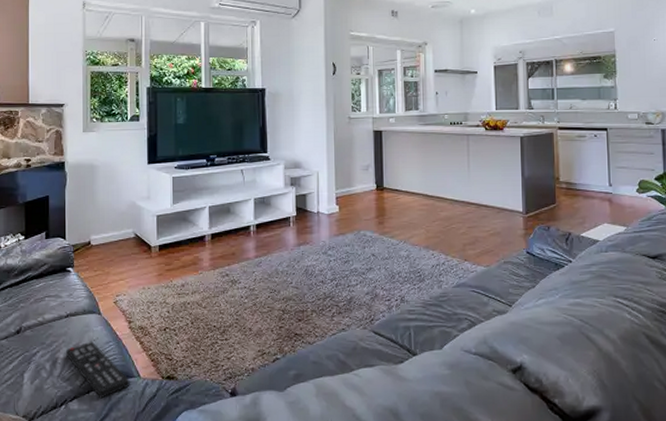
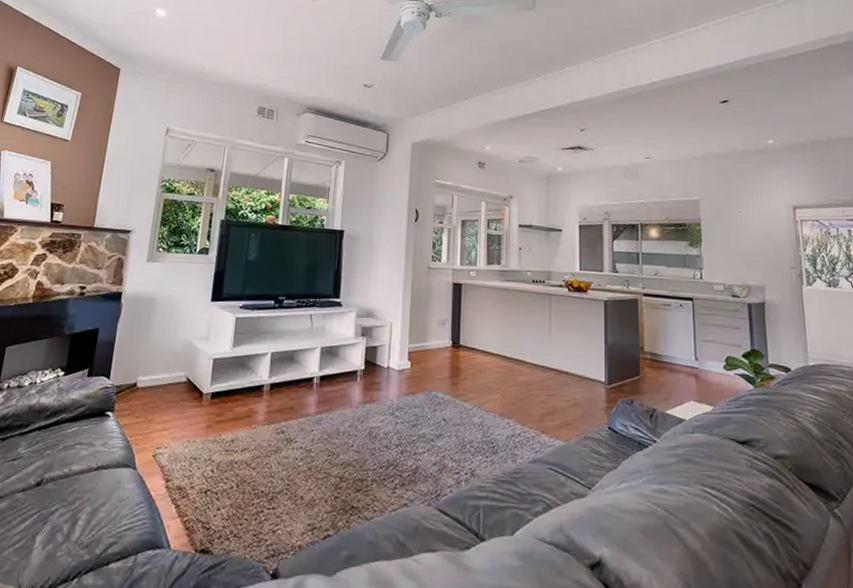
remote control: present [66,341,130,399] -> none [89,500,158,573]

